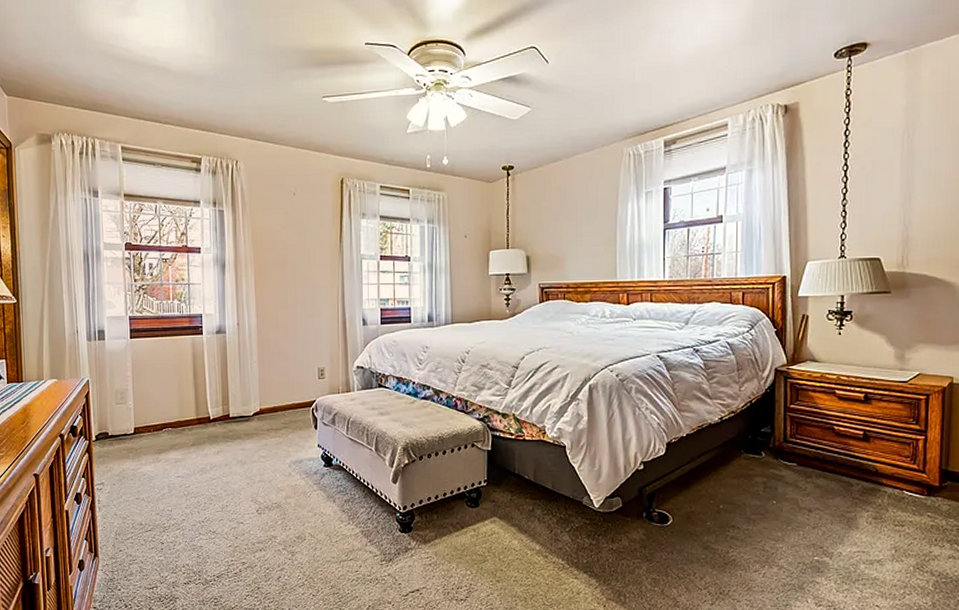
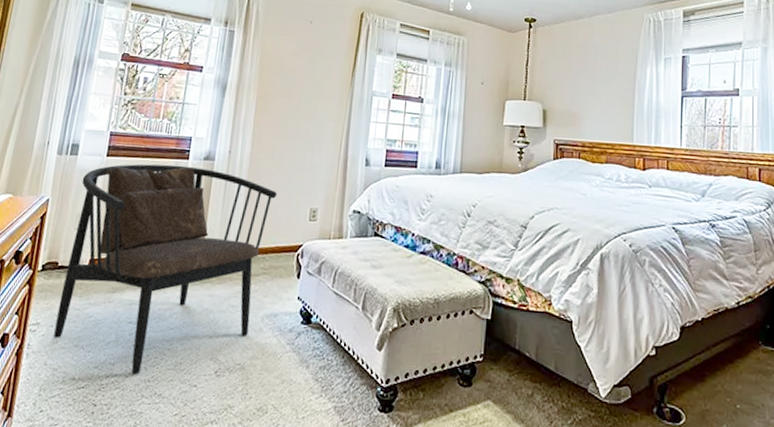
armchair: none [113,340,287,518] -> present [53,164,278,375]

